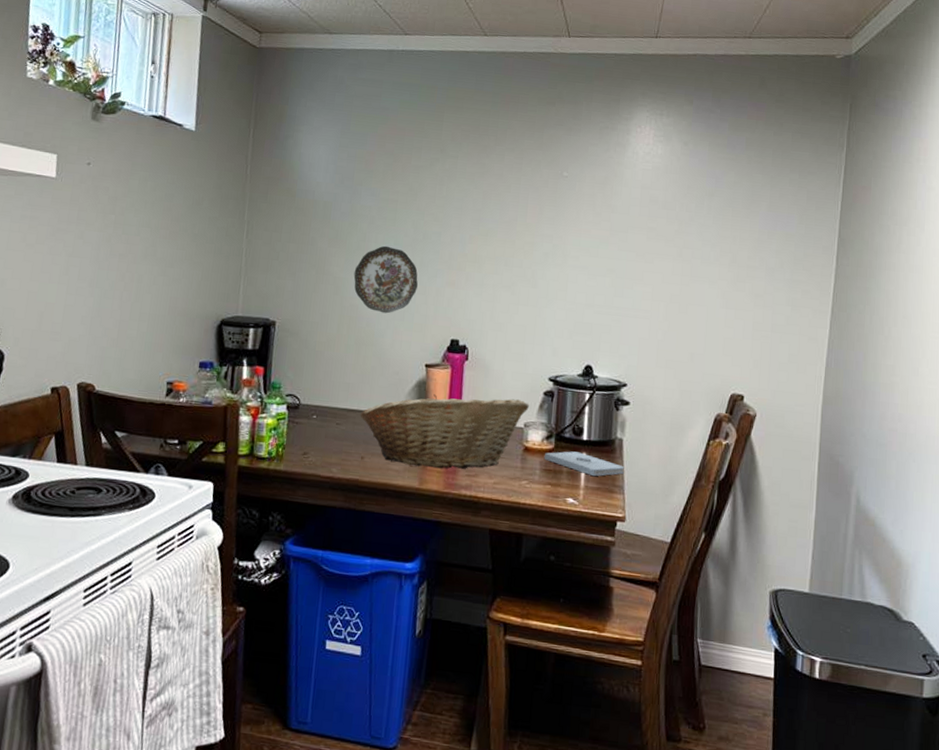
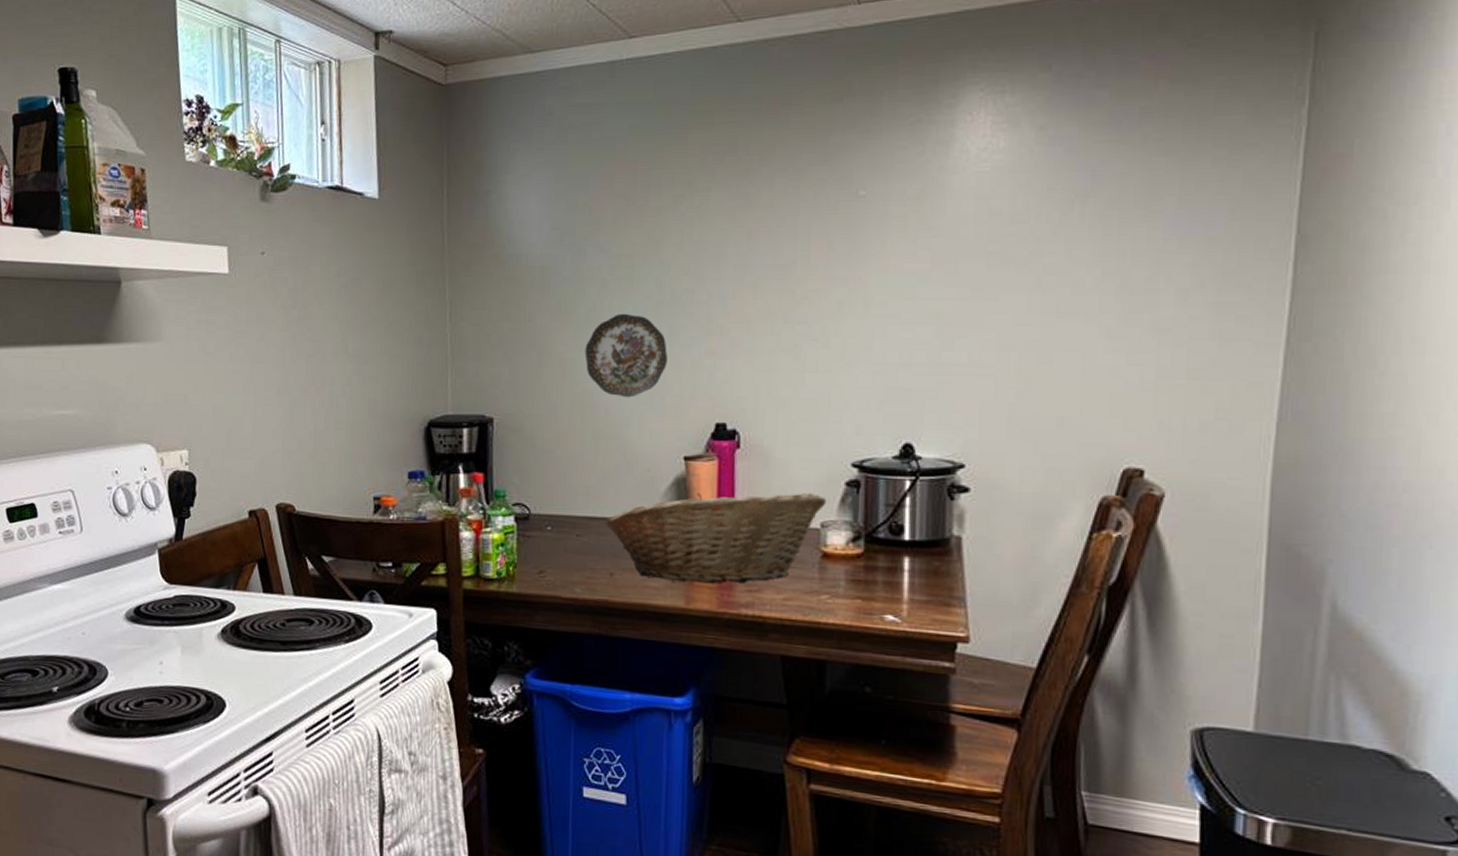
notepad: present [544,451,624,477] -> none [850,555,965,587]

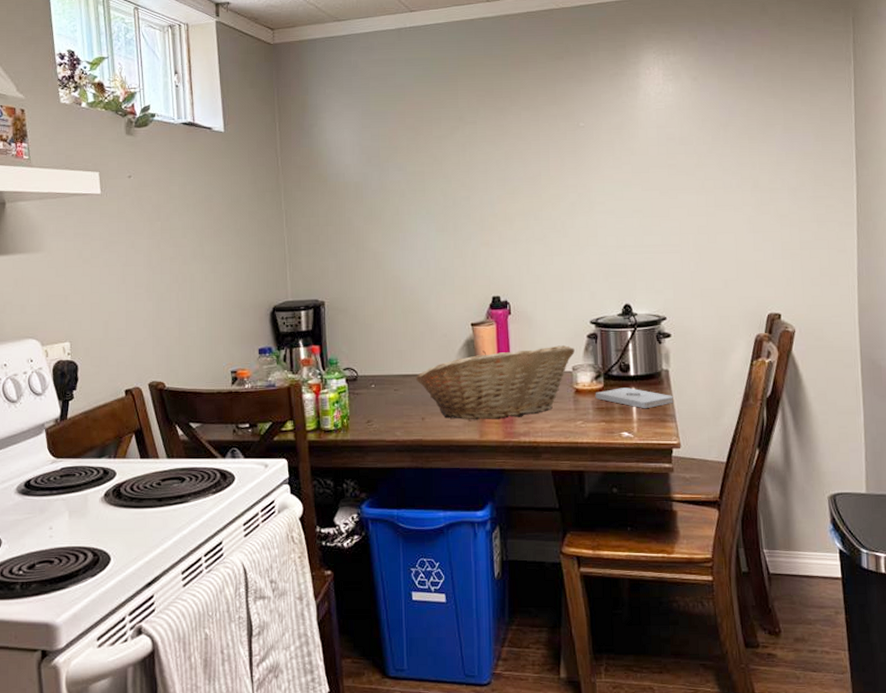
decorative plate: present [584,313,667,398] -> none [392,216,454,281]
notepad: none [850,555,965,587] -> present [595,387,674,409]

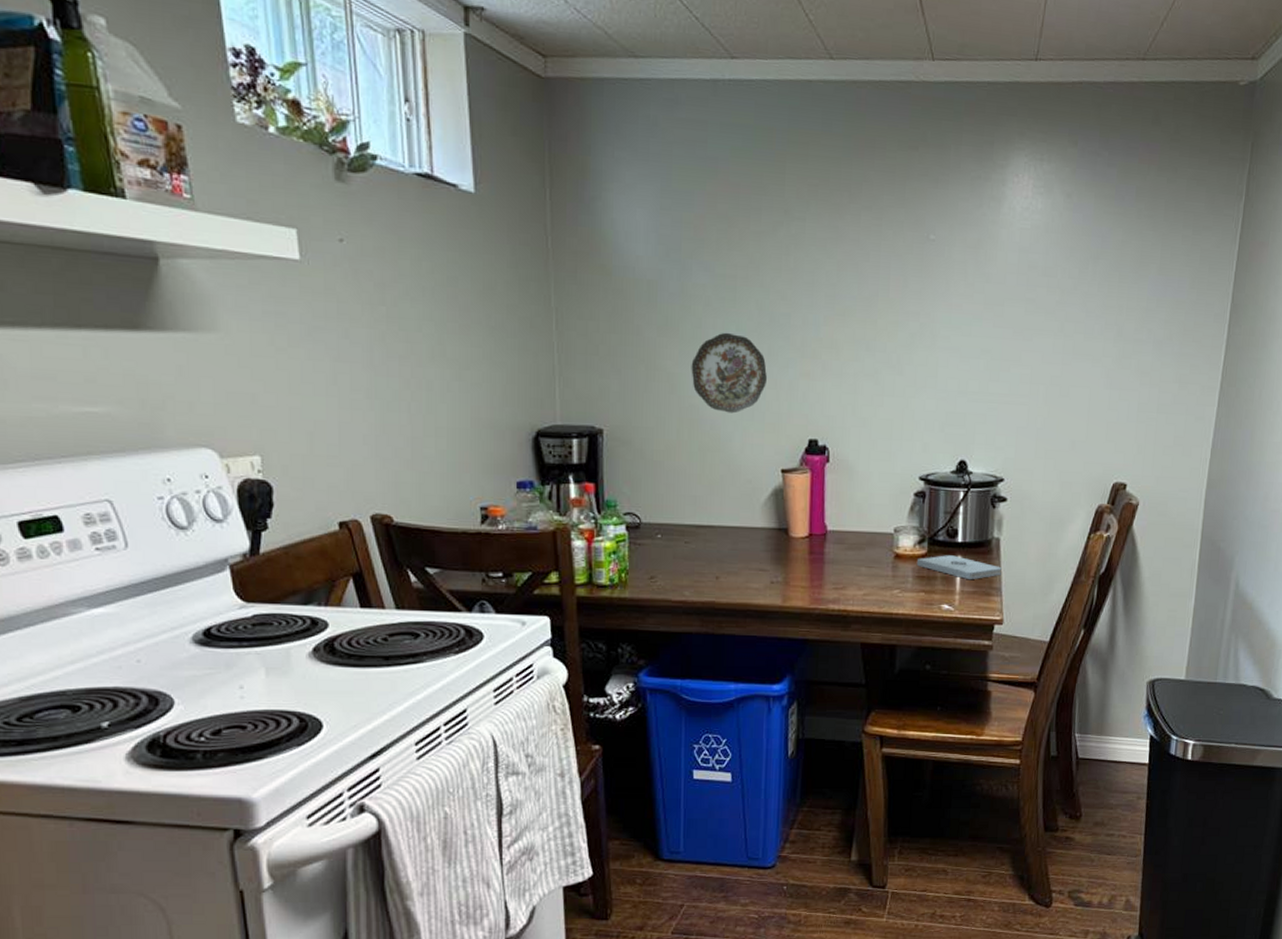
decorative plate: none [392,216,454,281] -> present [691,332,767,414]
fruit basket: present [415,345,575,420] -> none [711,502,899,584]

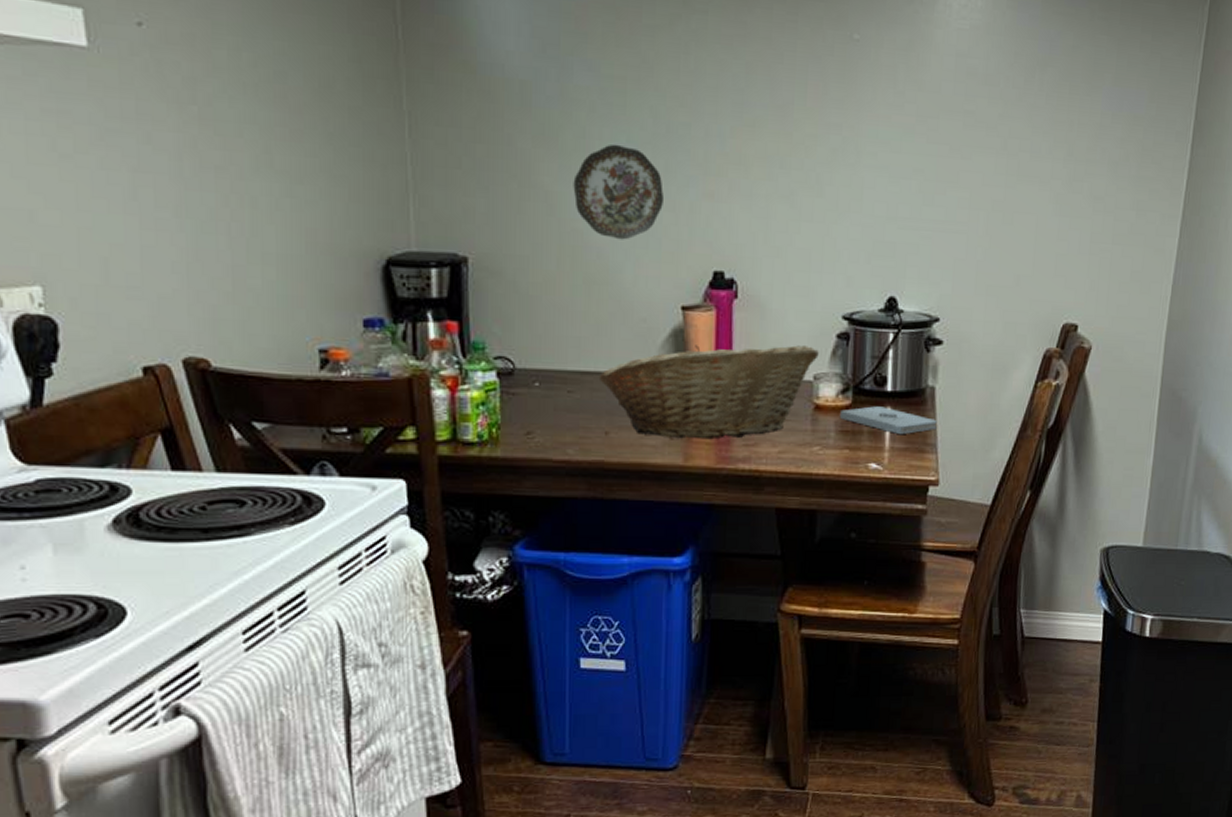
fruit basket: none [711,502,899,584] -> present [598,345,819,440]

